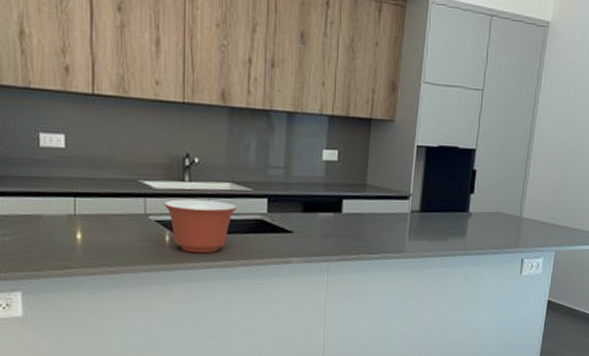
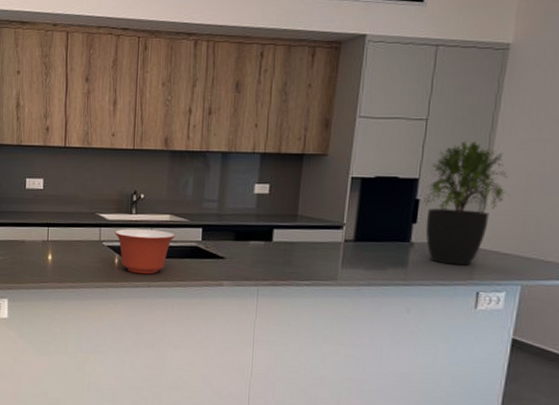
potted plant: none [478,113,548,234] -> present [421,141,510,266]

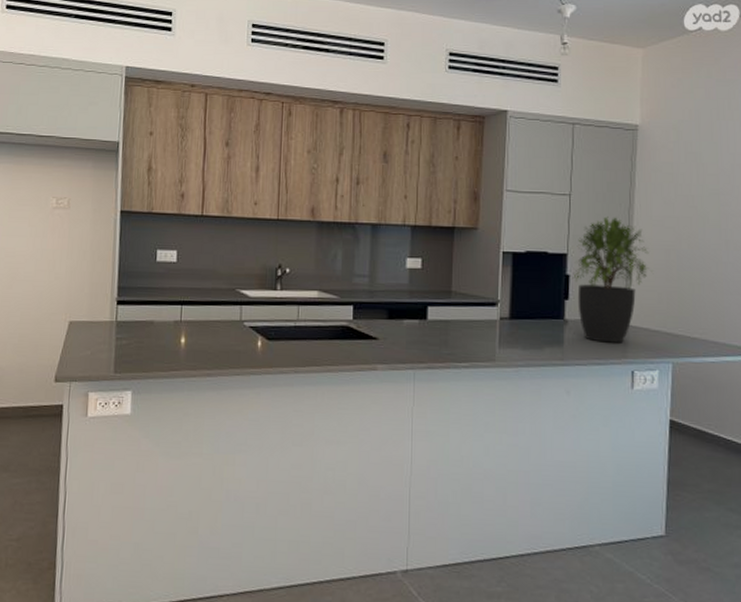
mixing bowl: present [115,229,176,275] -> none [257,307,325,359]

